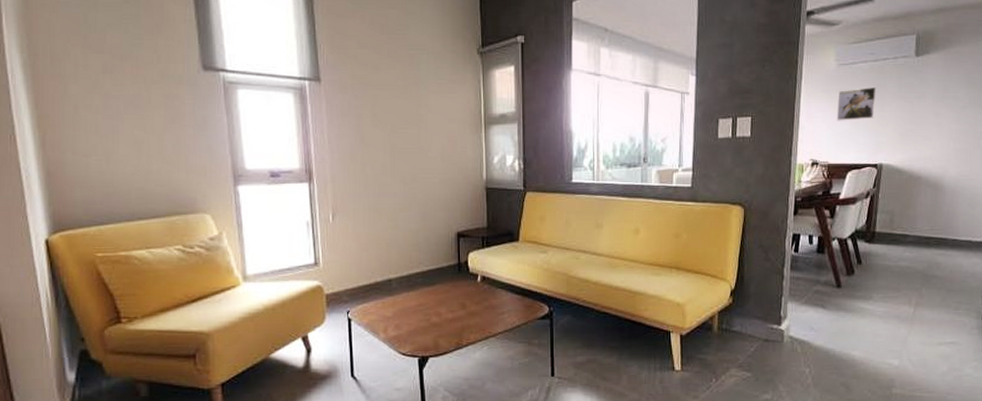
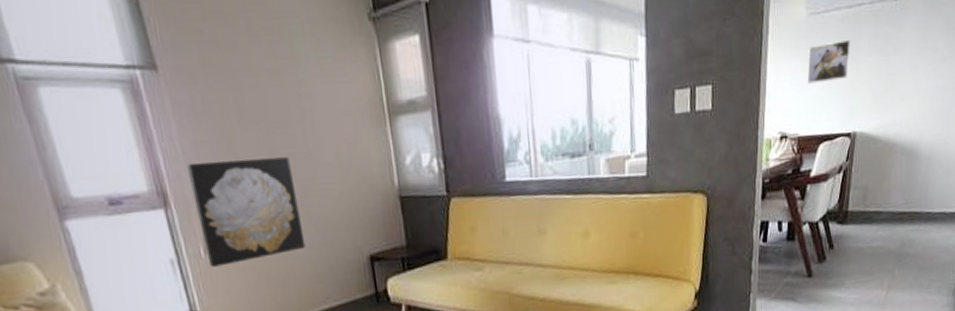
wall art: none [331,150,409,230] -> present [187,157,306,267]

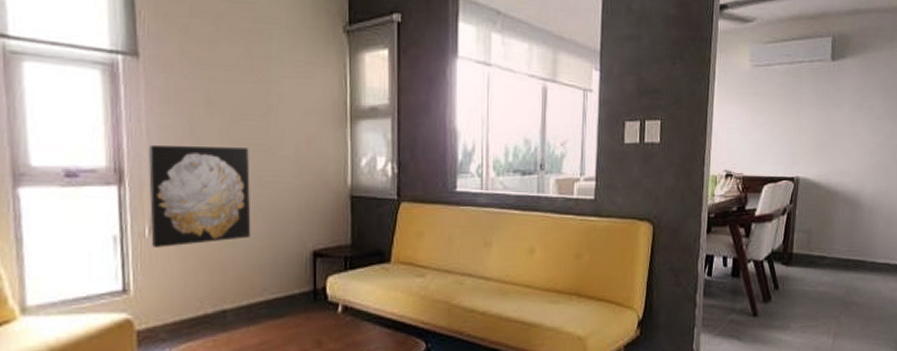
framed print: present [807,40,850,84] -> none [751,92,792,129]

